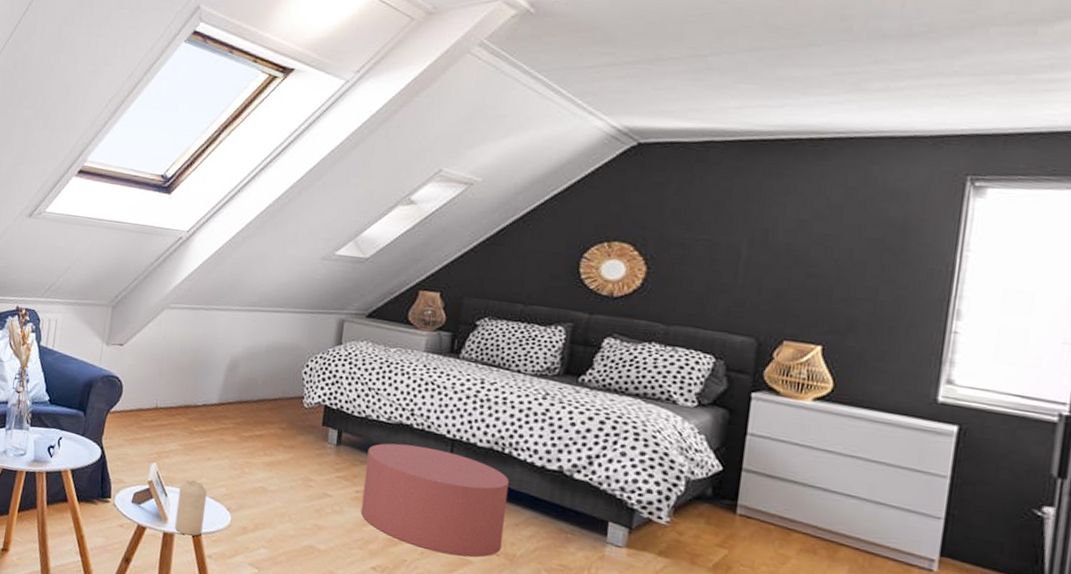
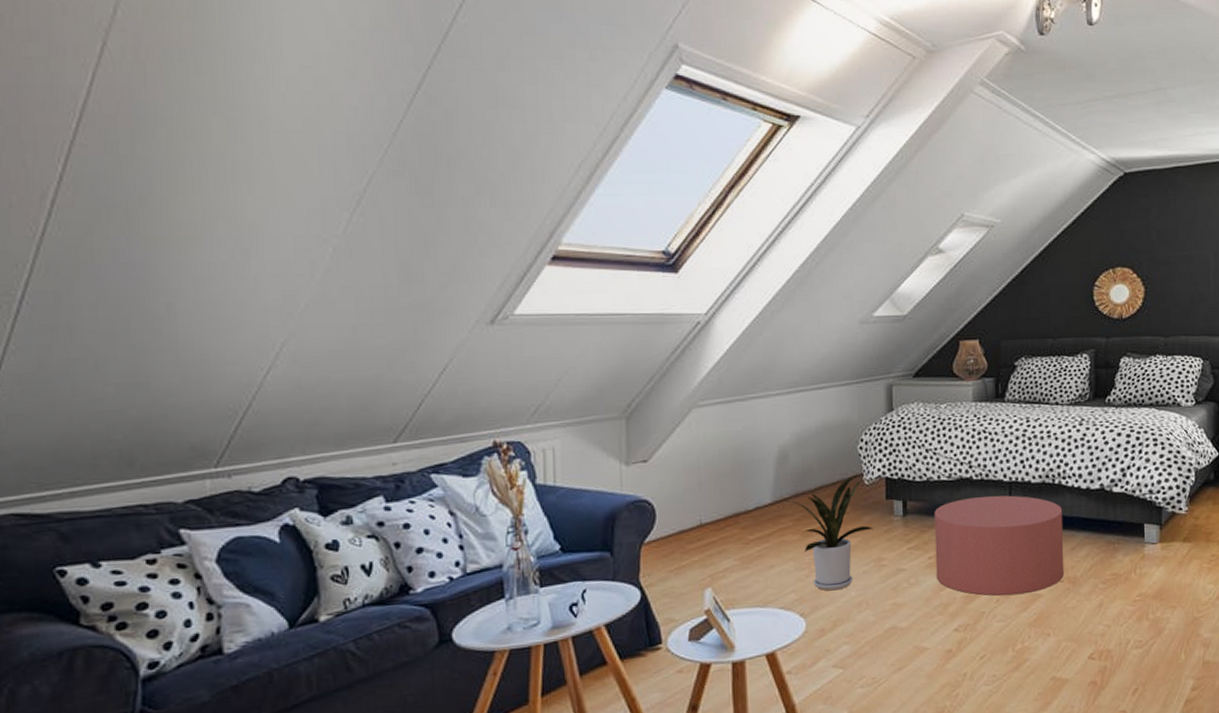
candle: present [174,480,208,537] -> none [742,594,776,658]
house plant: none [225,396,306,497] -> present [780,474,874,591]

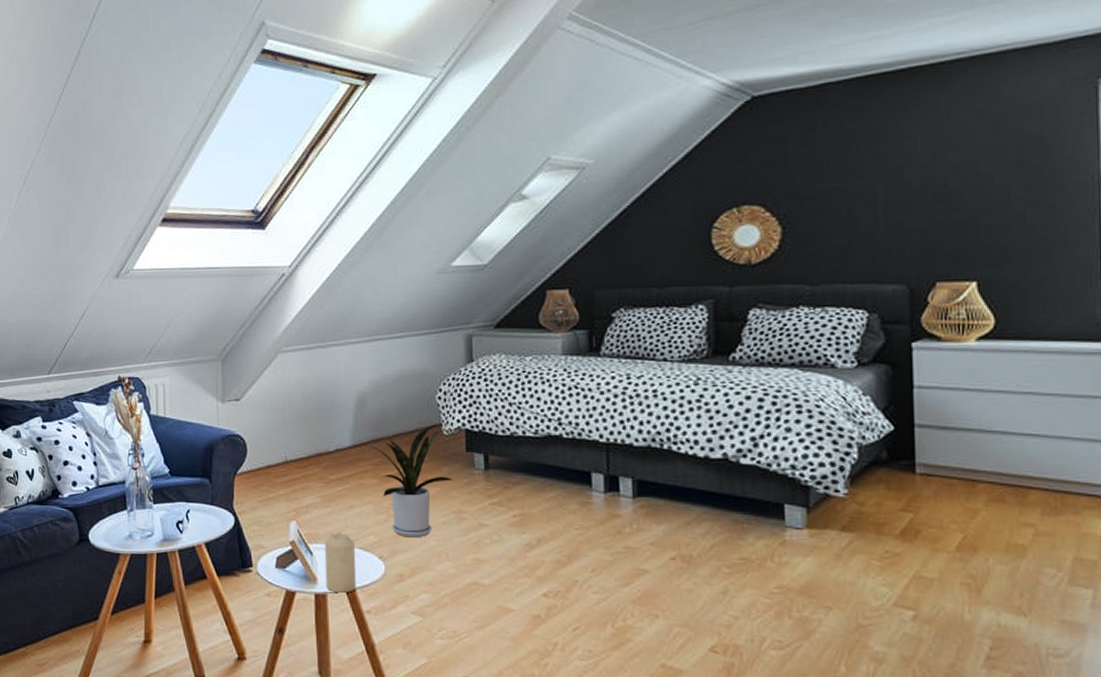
candle: none [742,594,776,658] -> present [324,533,356,594]
pouf: present [934,495,1064,596] -> none [519,456,677,567]

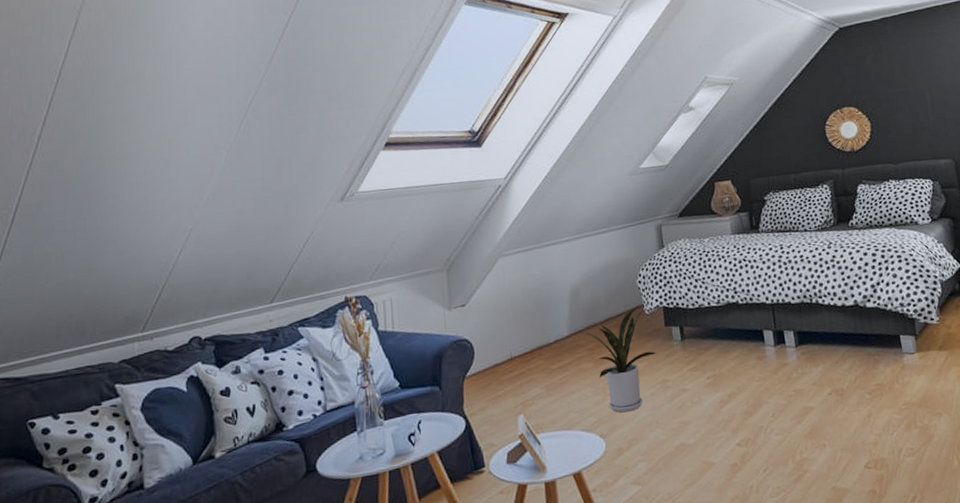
candle: present [324,533,356,594] -> none [550,418,582,478]

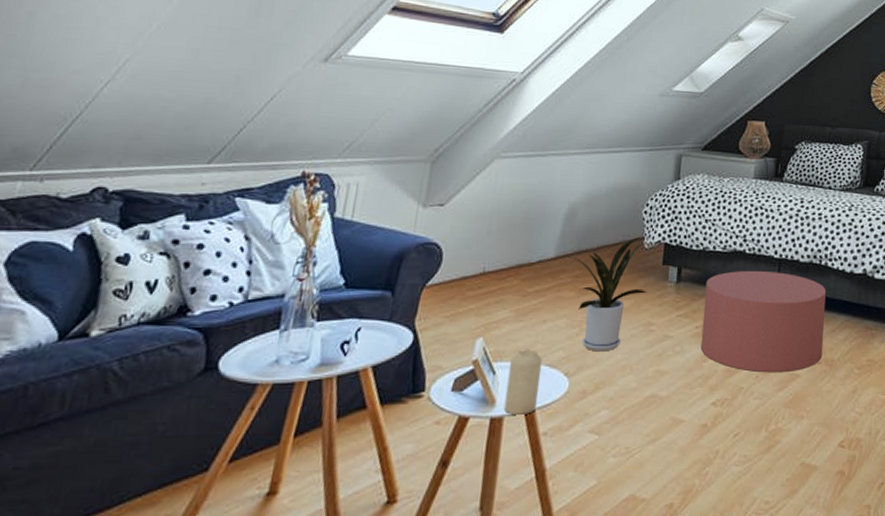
candle: none [550,418,582,478] -> present [503,349,543,416]
pouf: none [708,316,832,411] -> present [700,270,826,373]

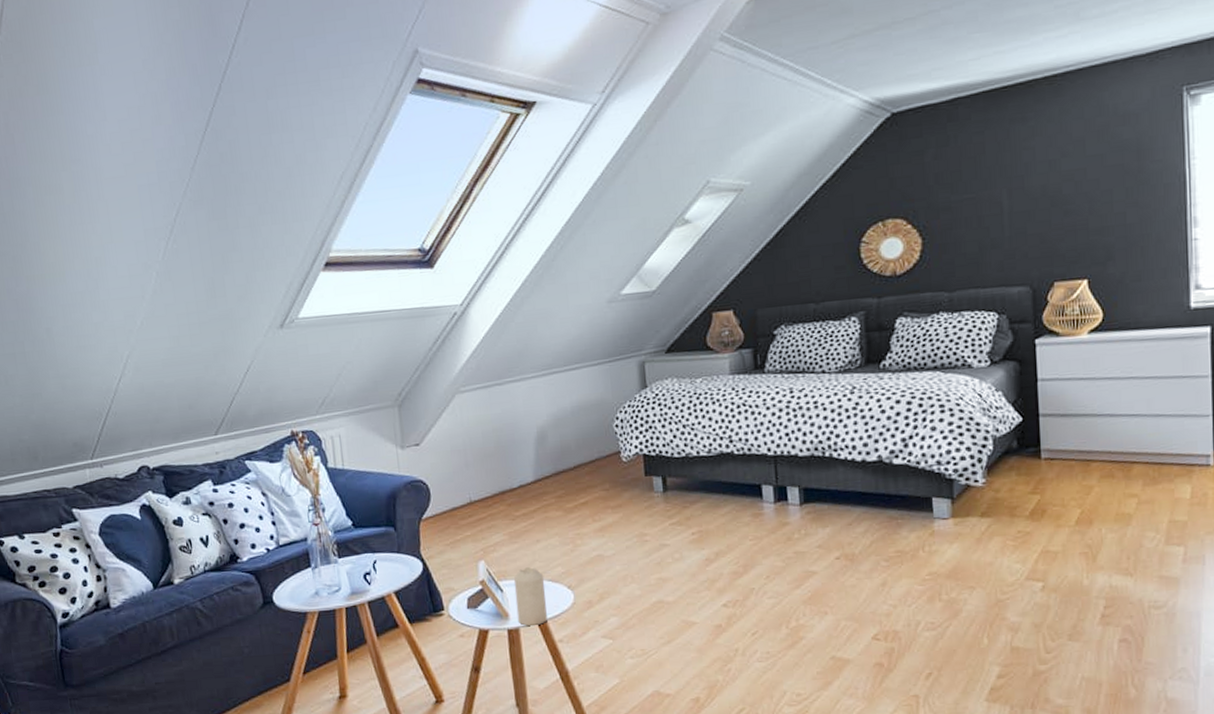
house plant: present [562,237,647,352] -> none [541,452,635,565]
pouf: present [700,270,826,373] -> none [695,469,841,572]

